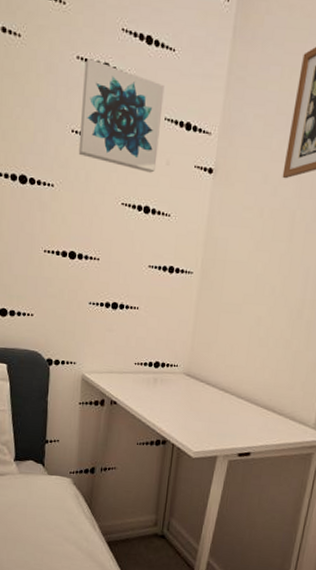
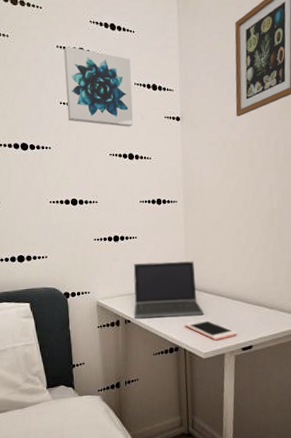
laptop computer: none [122,339,202,410] -> present [133,260,204,319]
cell phone: none [178,414,236,440] -> present [185,319,237,340]

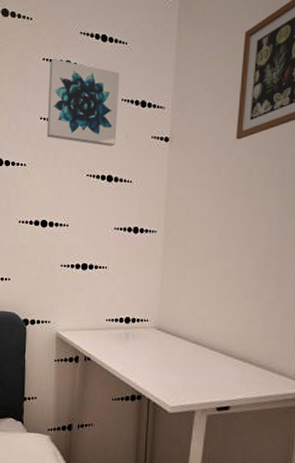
laptop computer: present [133,260,204,319] -> none [95,296,175,363]
cell phone: present [185,319,237,340] -> none [151,368,212,394]

